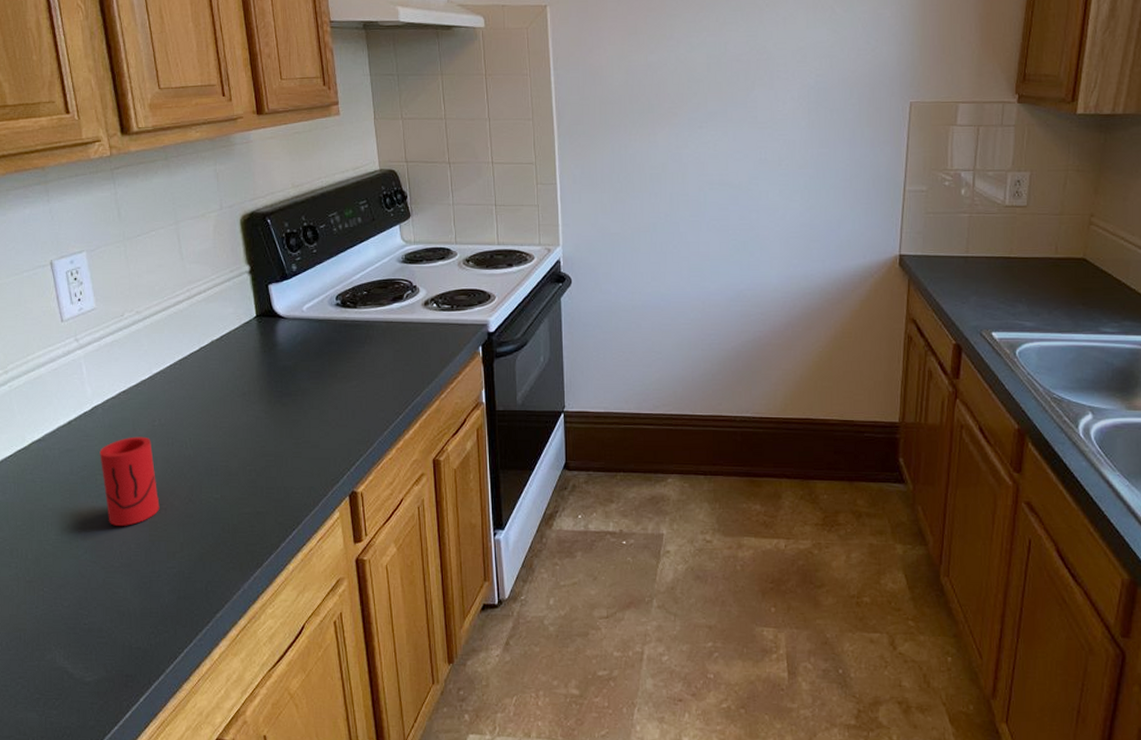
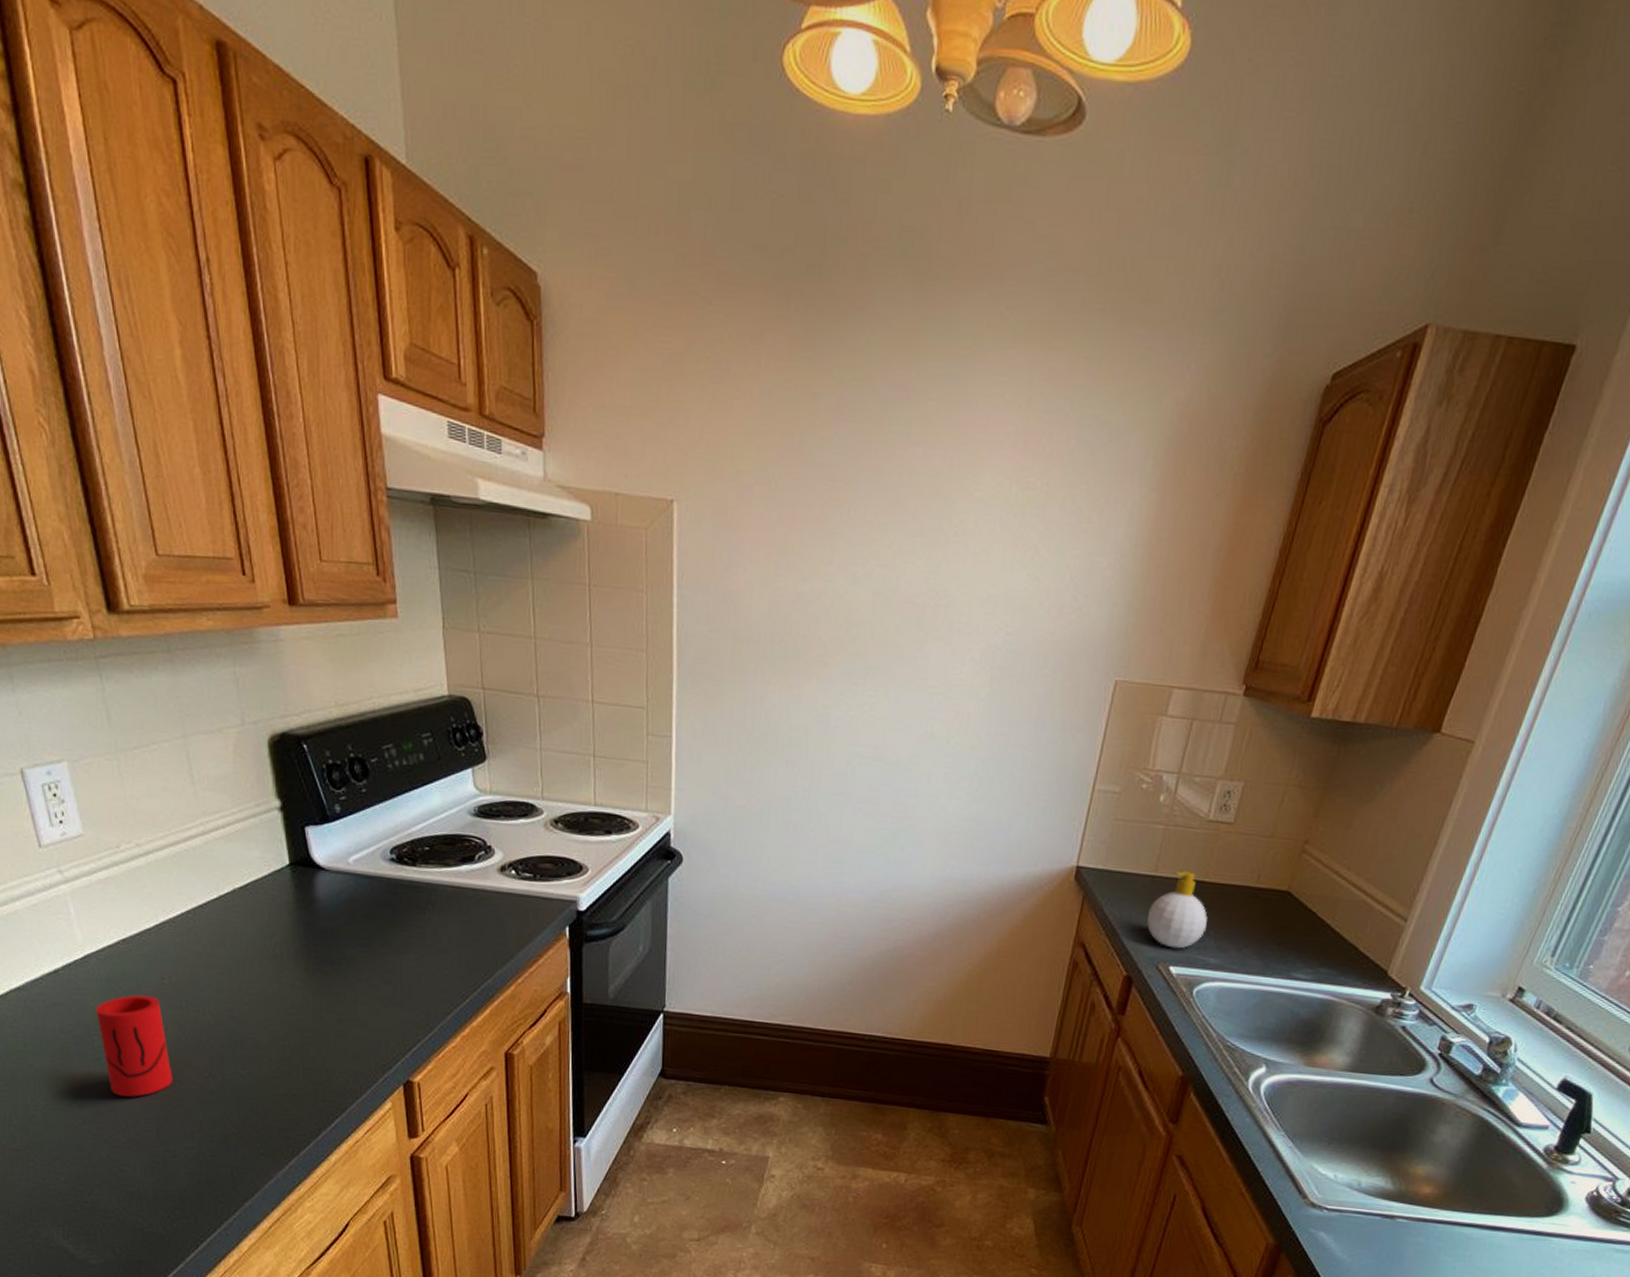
soap bottle: none [967,250,1018,317] -> present [1147,871,1208,949]

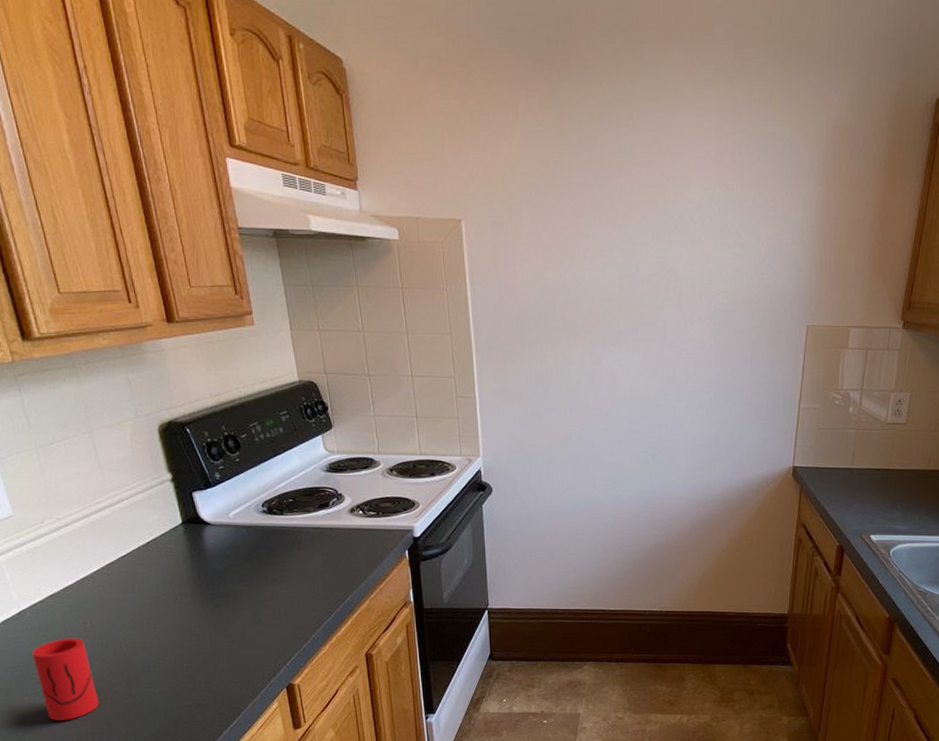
soap bottle: present [1147,871,1208,949] -> none [850,463,895,522]

